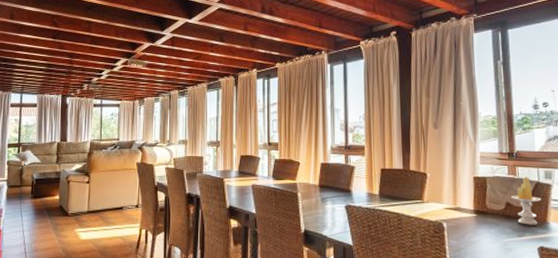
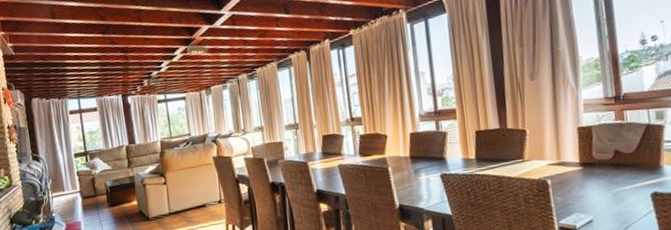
candle: present [510,177,542,225] -> none [619,120,654,172]

